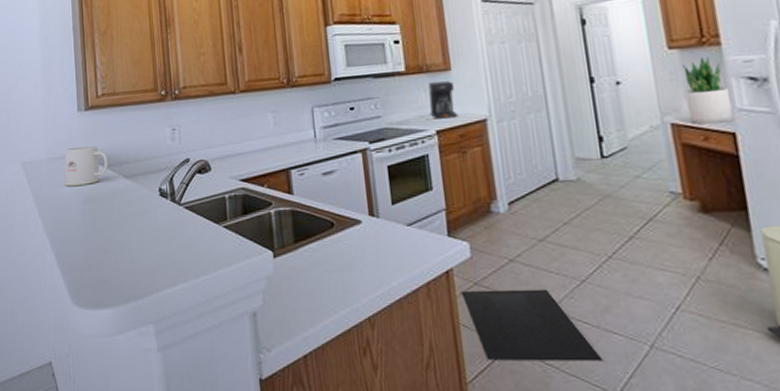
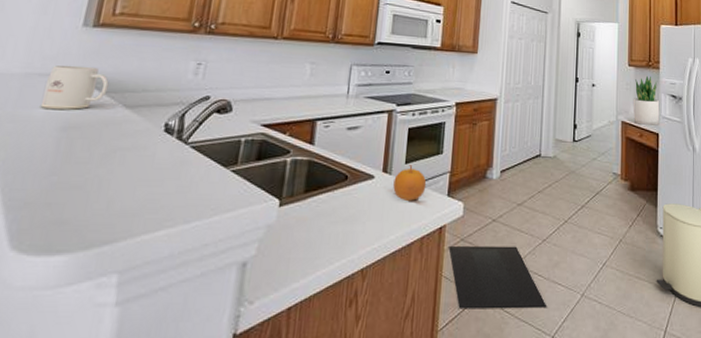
fruit: none [383,205,421,244] -> present [393,165,427,201]
coffee maker: present [427,81,459,120] -> none [453,60,478,94]

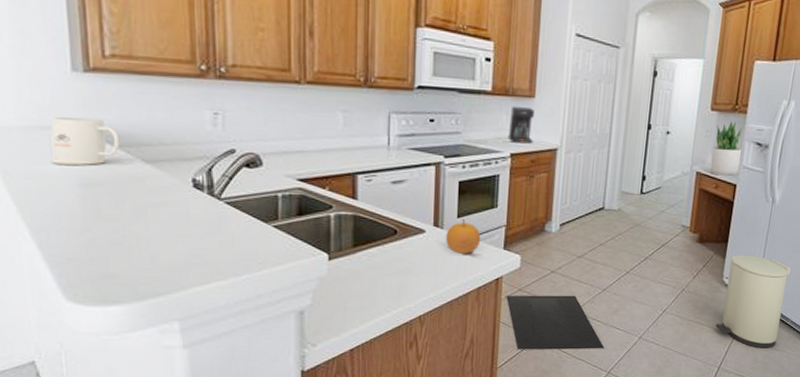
coffee maker: none [453,60,478,94] -> present [507,105,536,144]

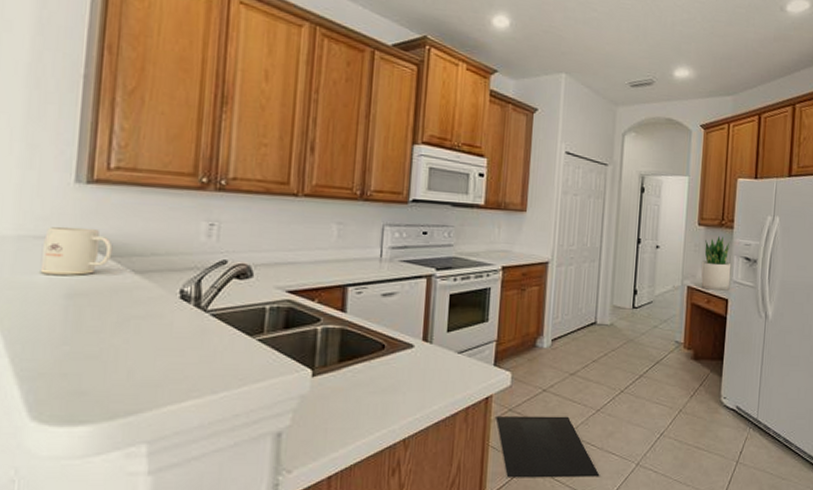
fruit: present [446,219,481,254] -> none [434,333,471,370]
coffee maker: present [507,105,536,144] -> none [499,219,527,257]
pedal bin: present [715,255,792,348] -> none [716,373,791,477]

